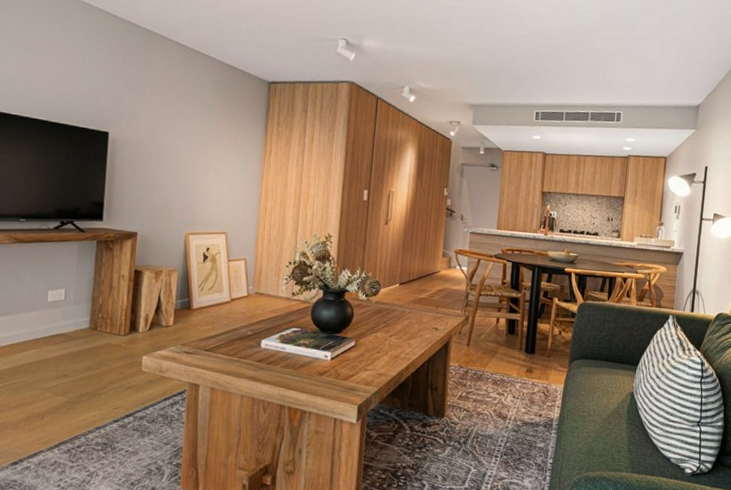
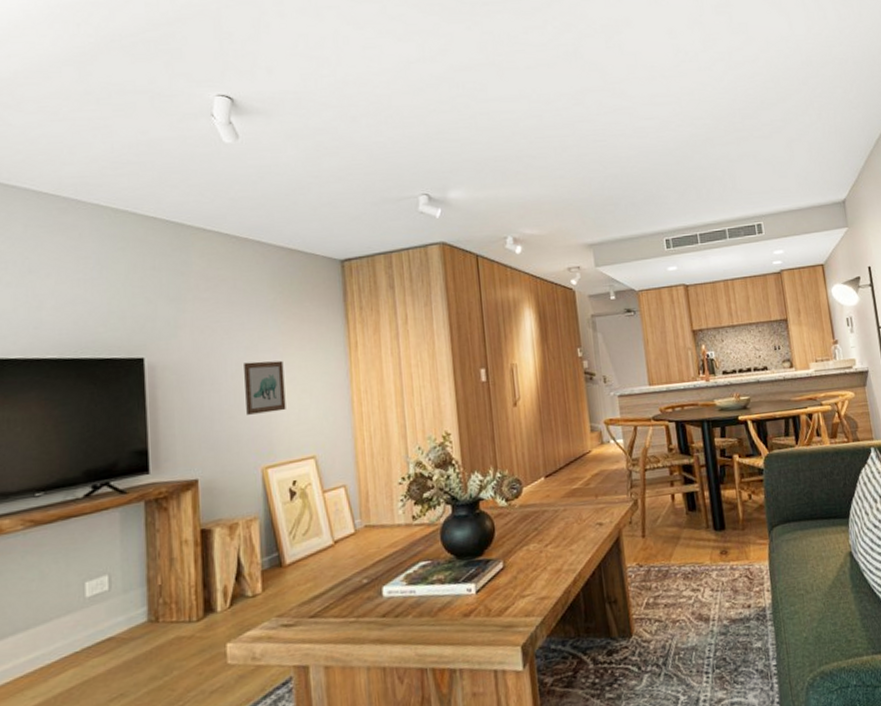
wall art: none [180,150,213,193] -> present [244,360,286,415]

